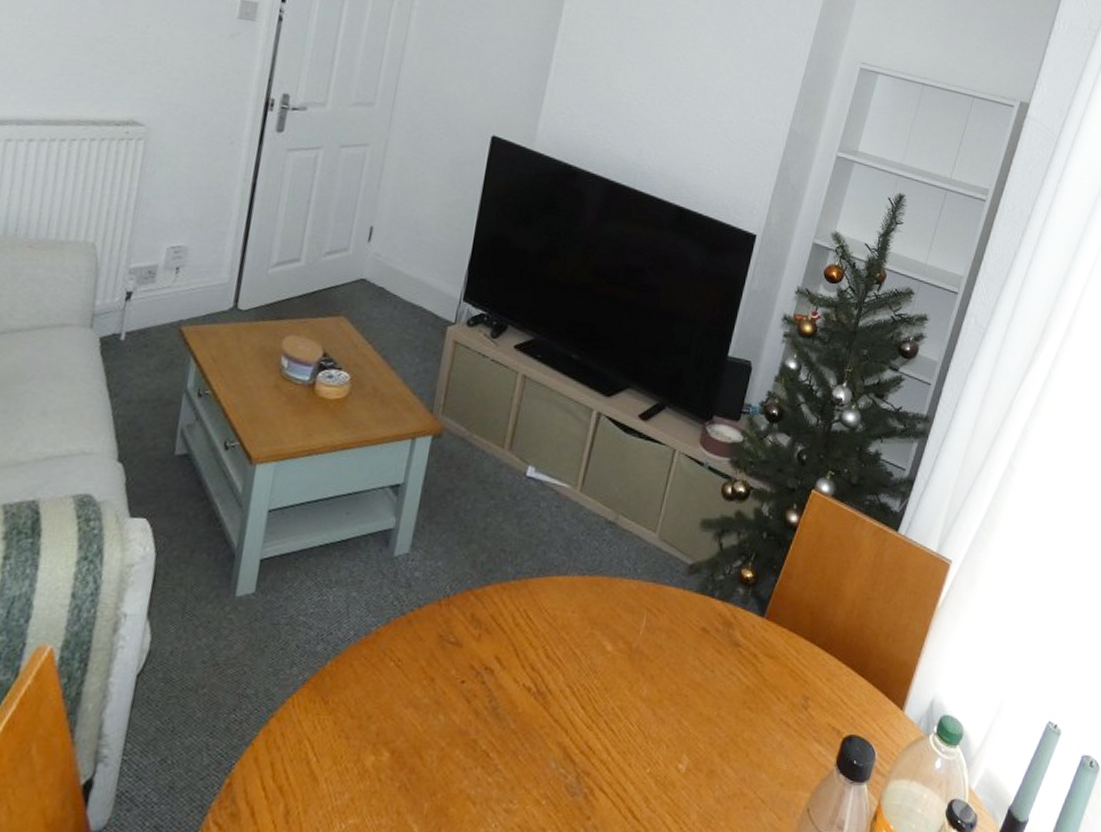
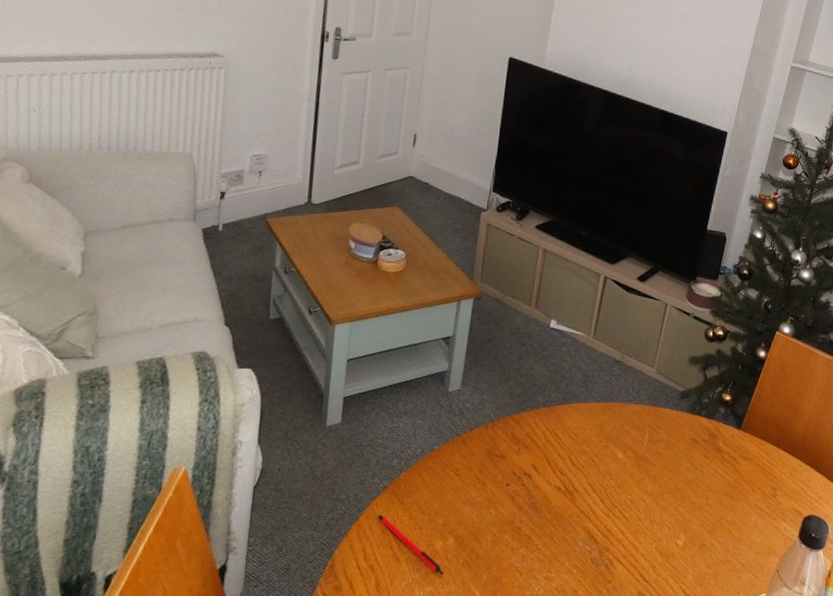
pen: none [293,717,374,802] -> present [377,514,444,575]

